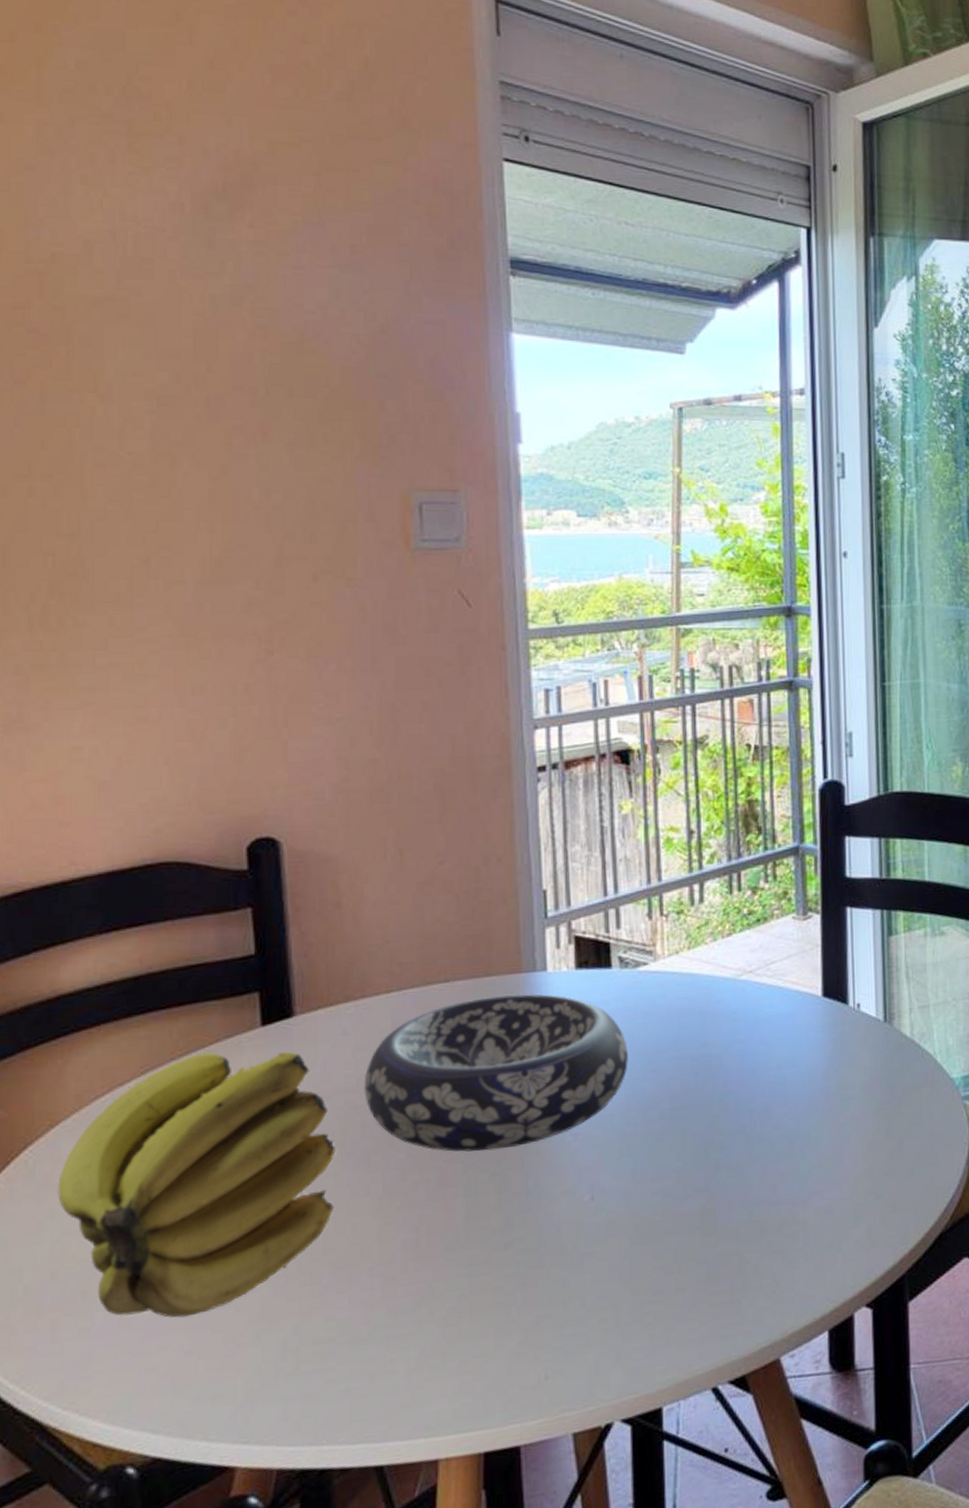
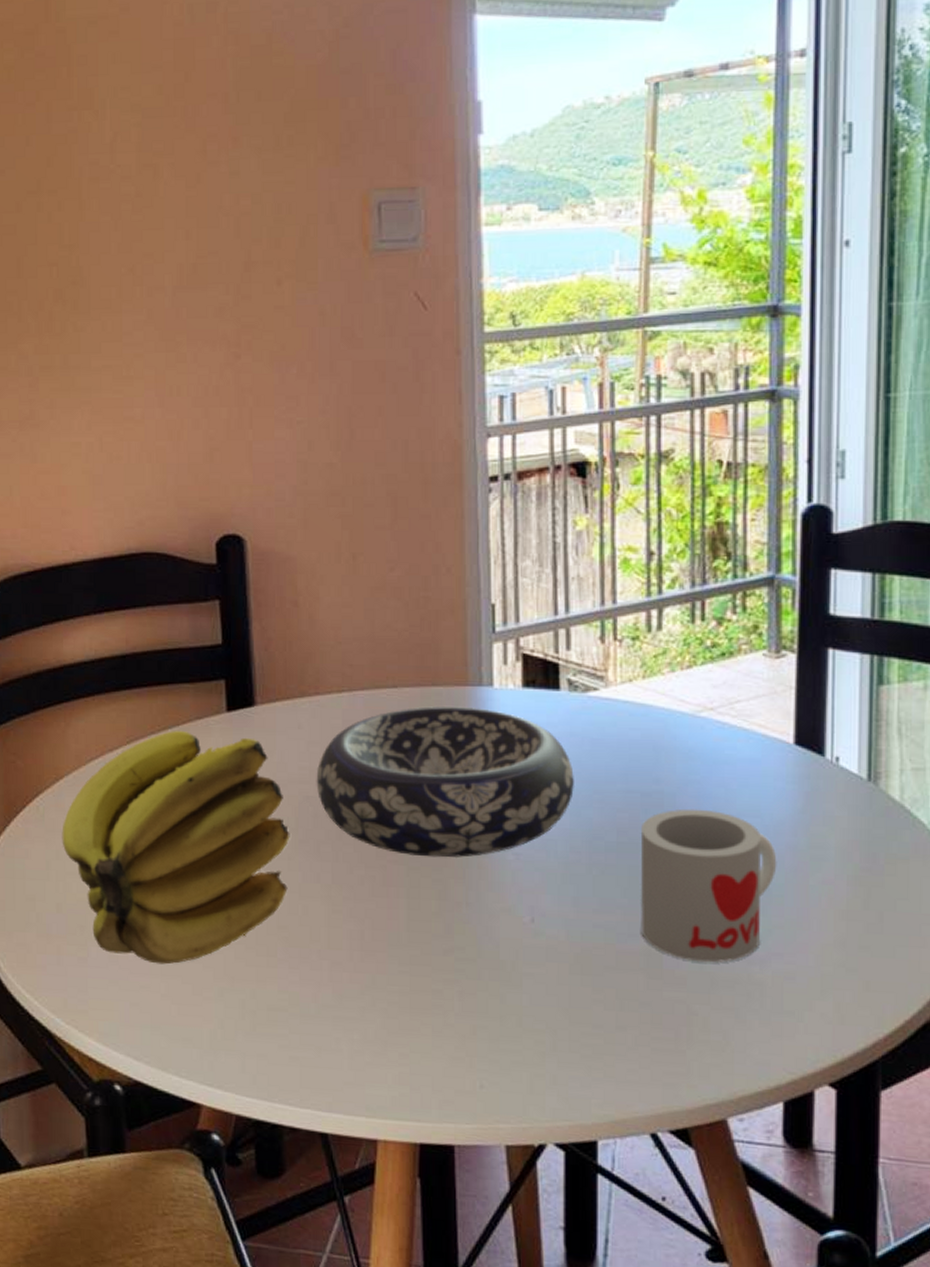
mug: none [692,1066,813,1212] -> present [640,808,777,963]

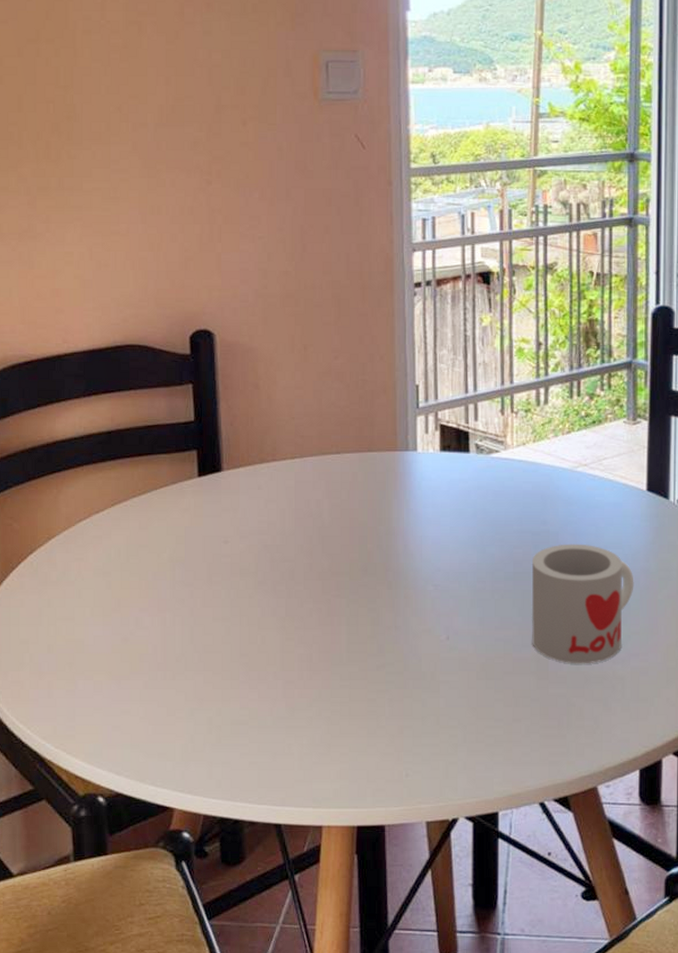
banana: present [62,730,290,965] -> none [53,493,251,692]
decorative bowl: present [316,706,574,858] -> none [273,468,480,591]

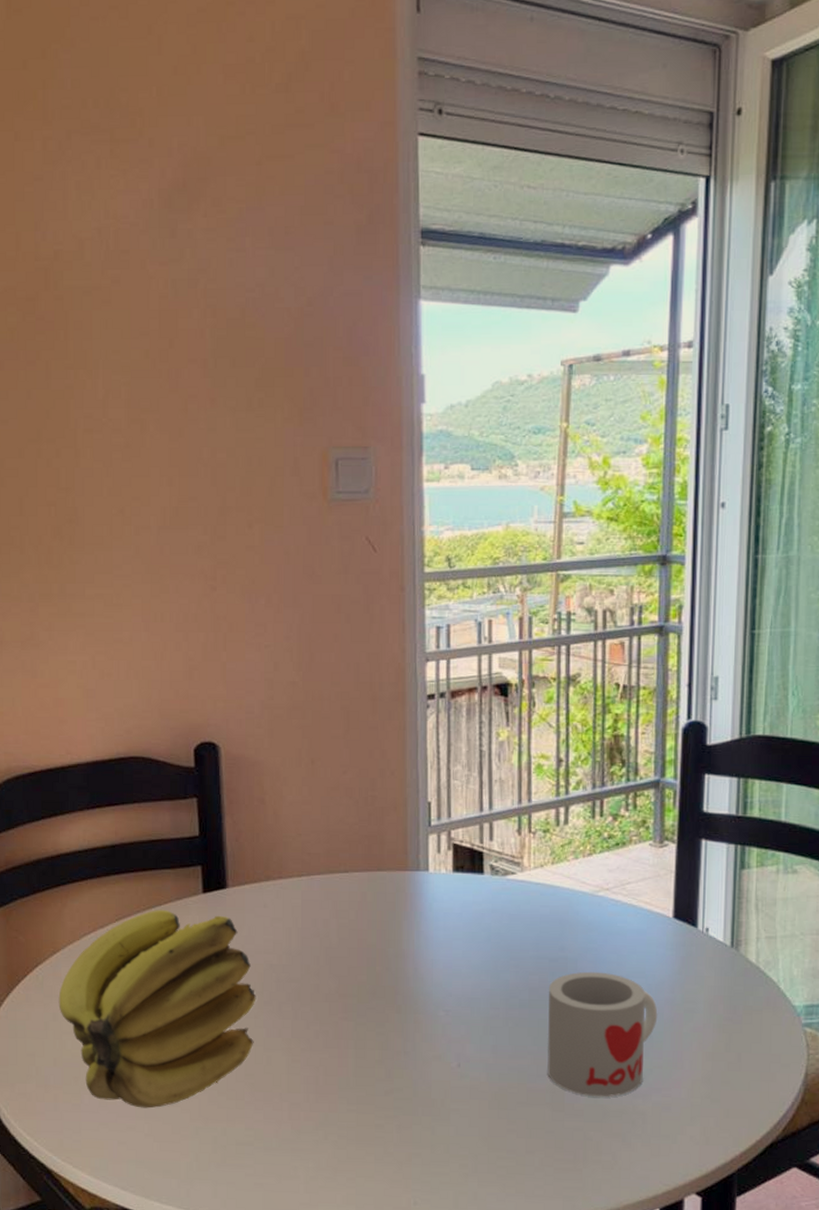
banana: none [53,493,251,692] -> present [58,909,257,1108]

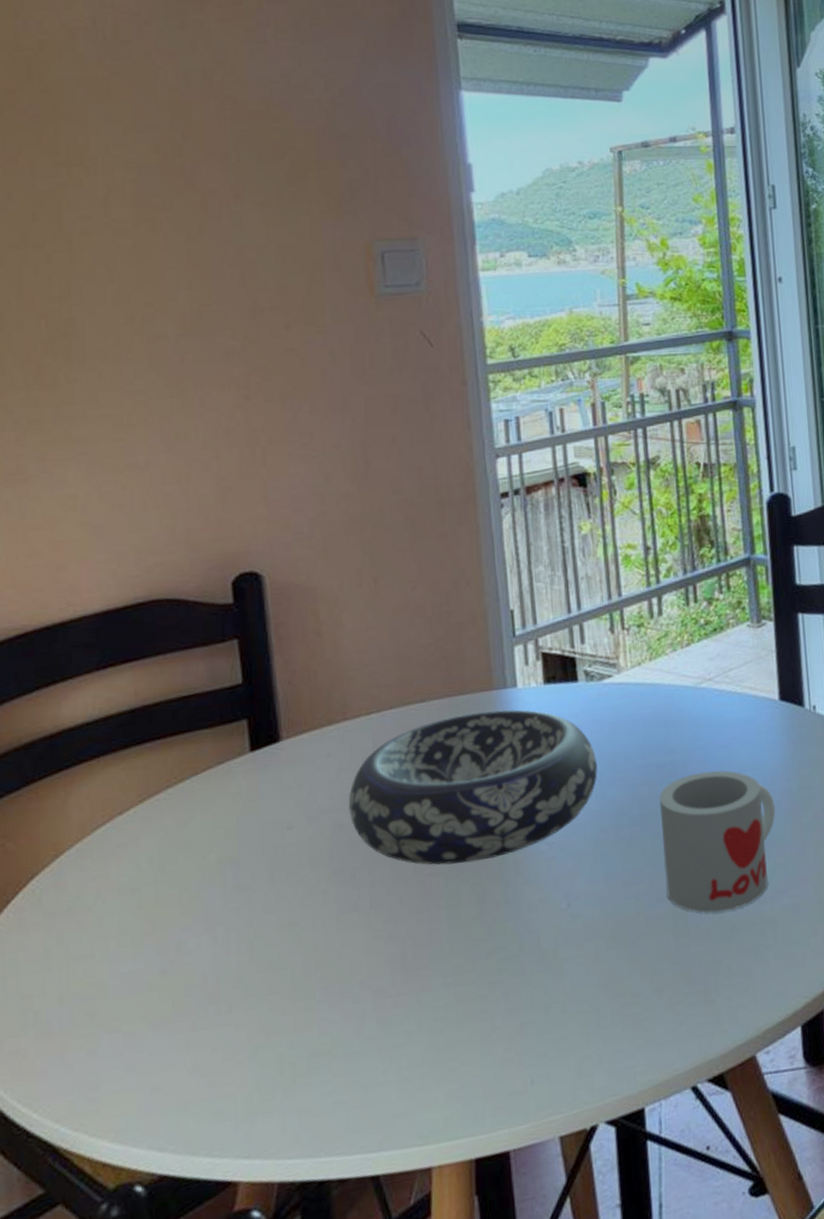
banana: present [58,909,257,1108] -> none [63,775,324,1038]
decorative bowl: none [279,888,495,1015] -> present [348,709,598,865]

